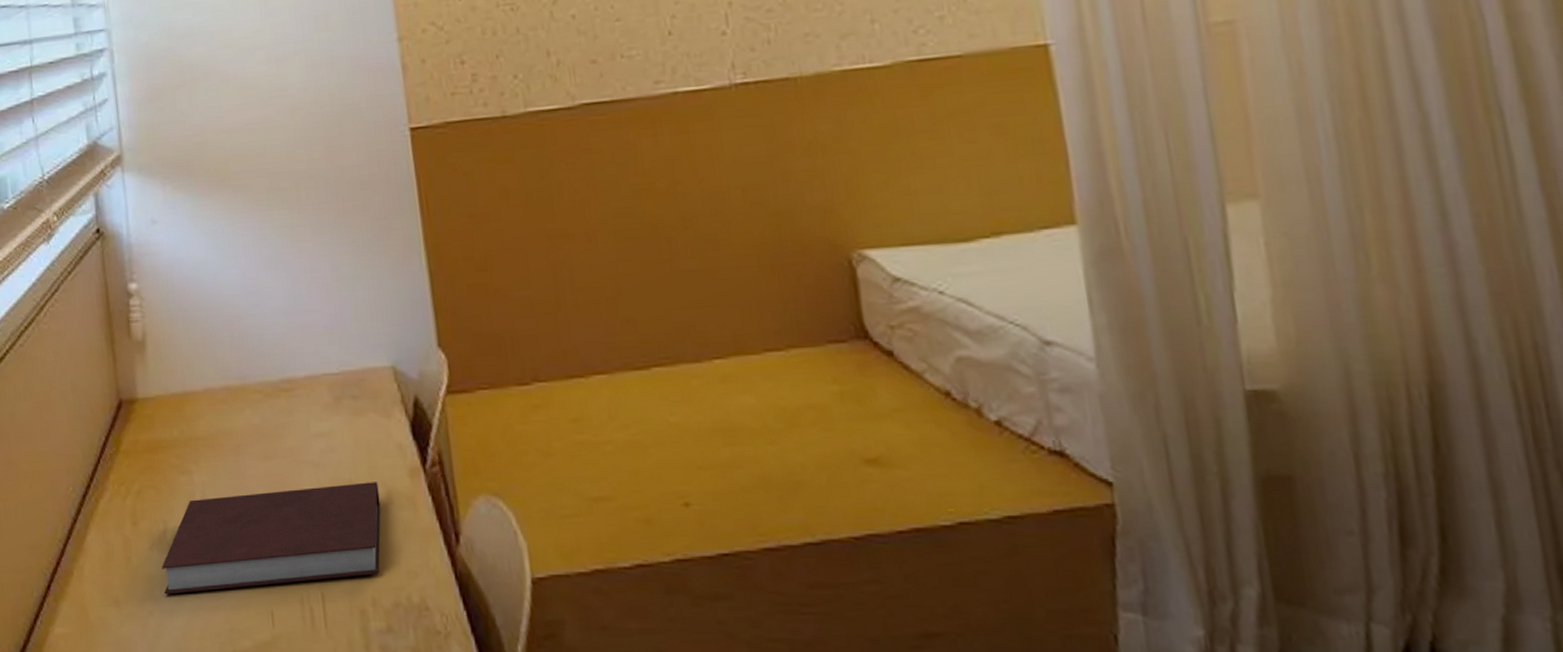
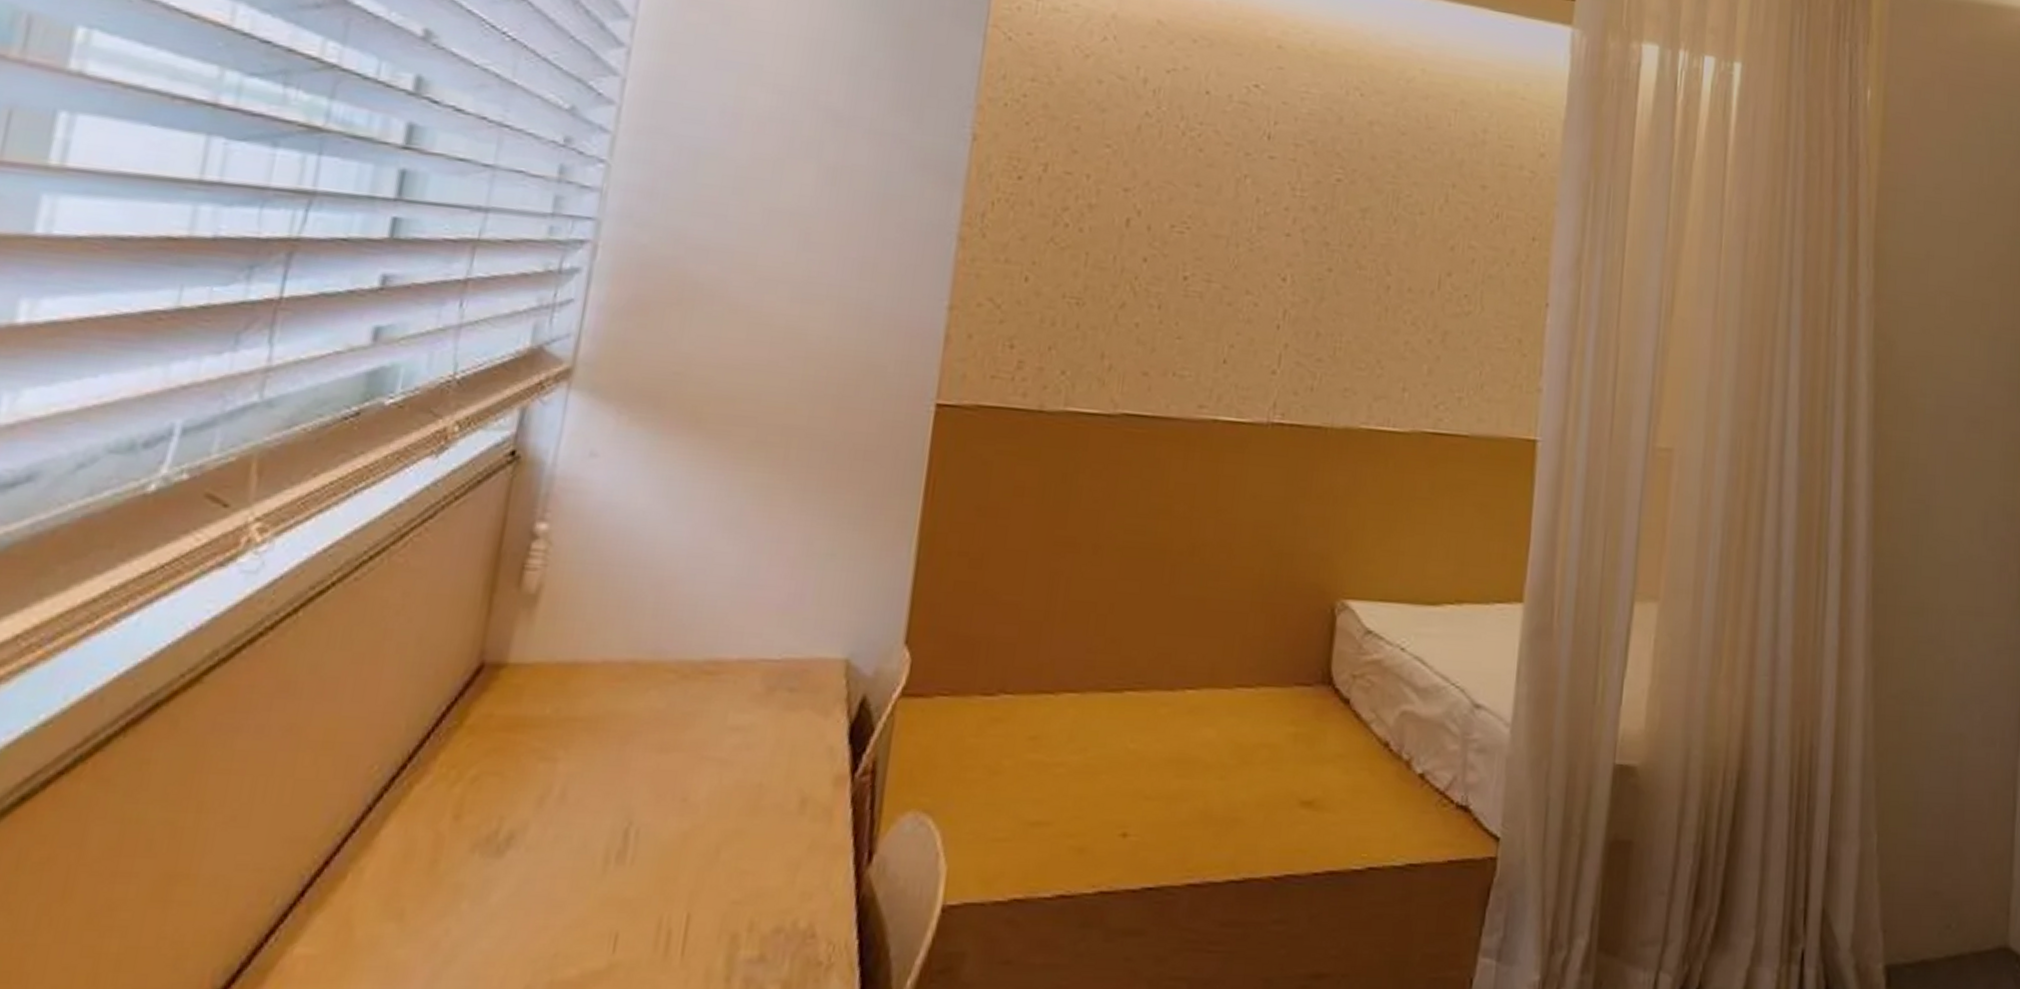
notebook: present [162,482,381,595] -> none [474,787,793,909]

